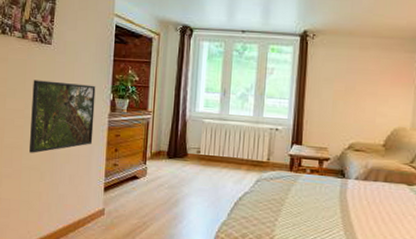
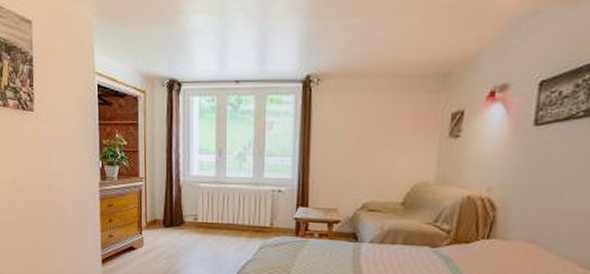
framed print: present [29,80,96,153] -> none [20,150,86,227]

